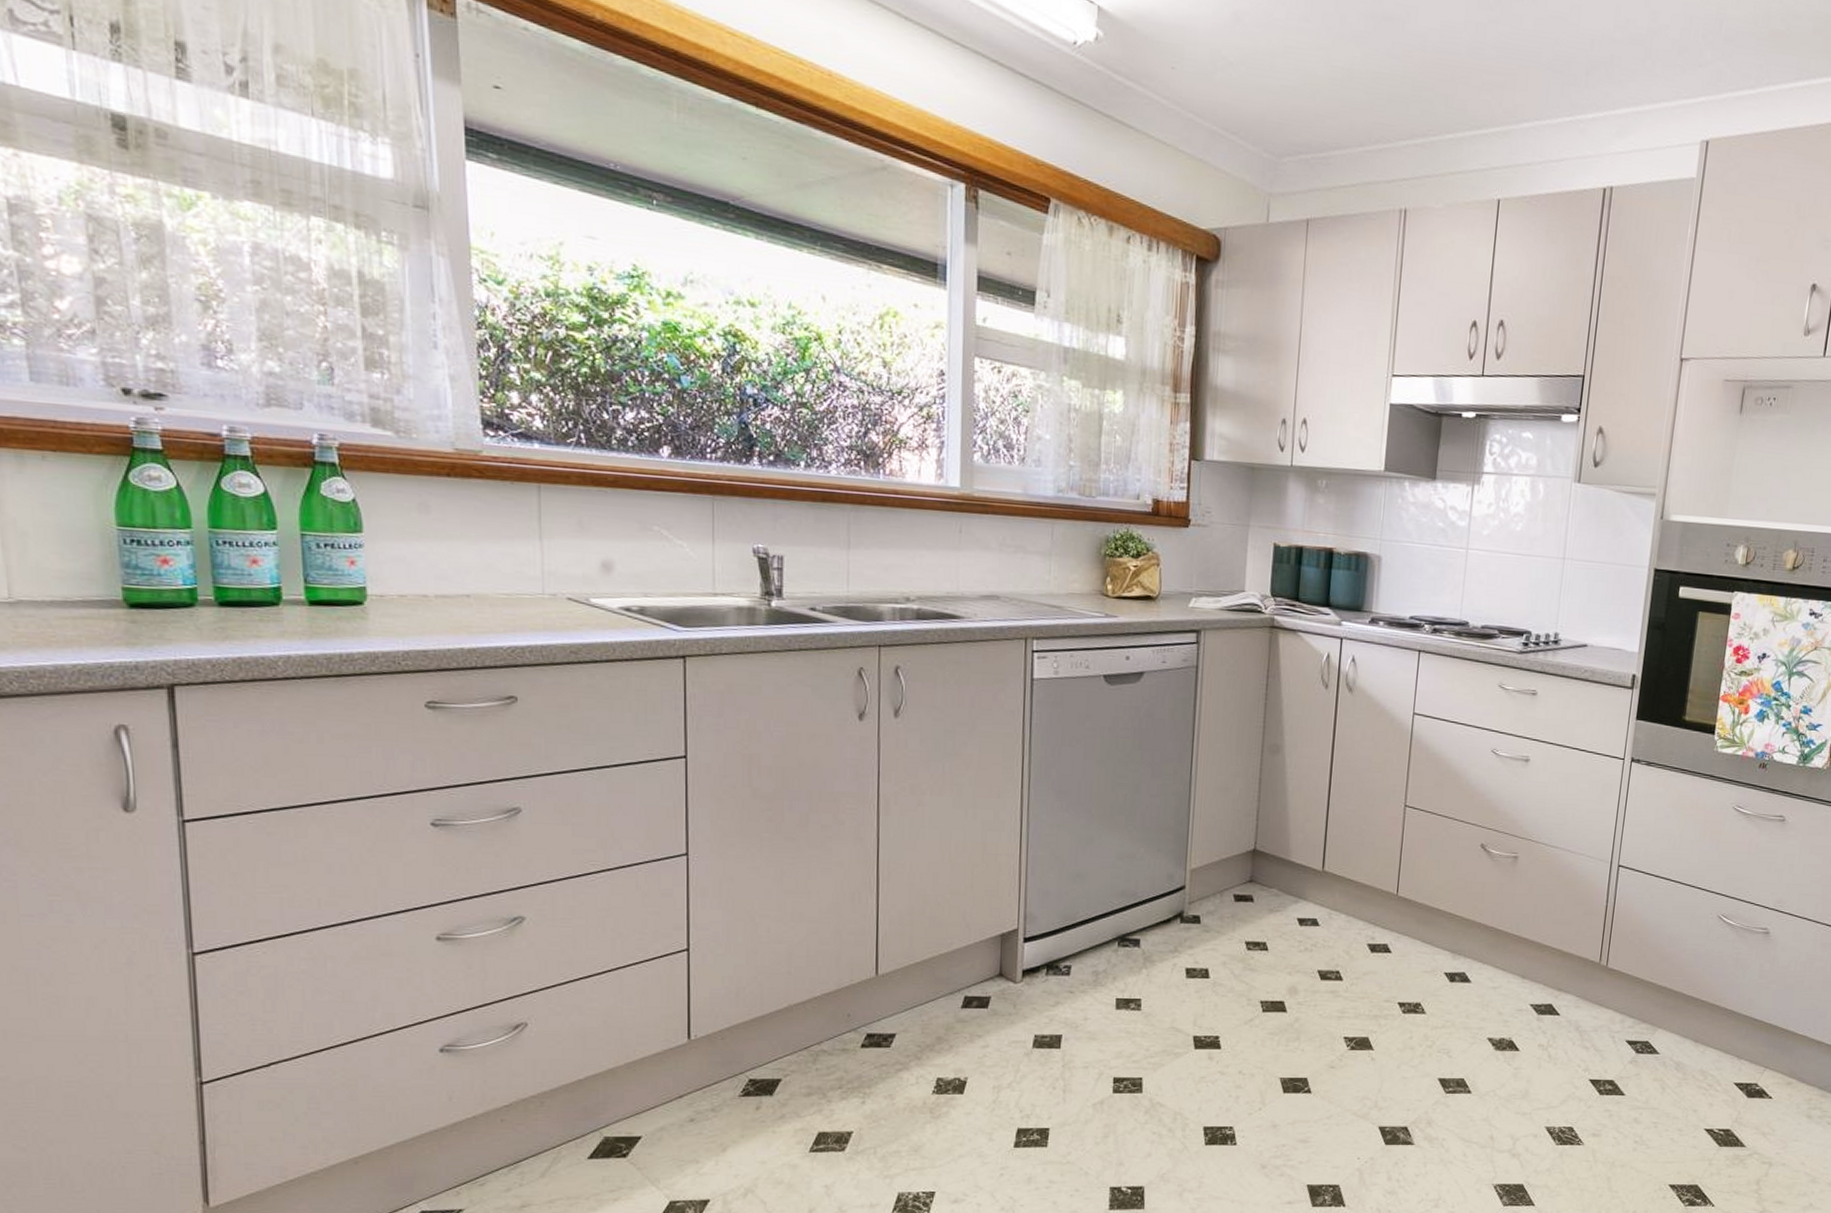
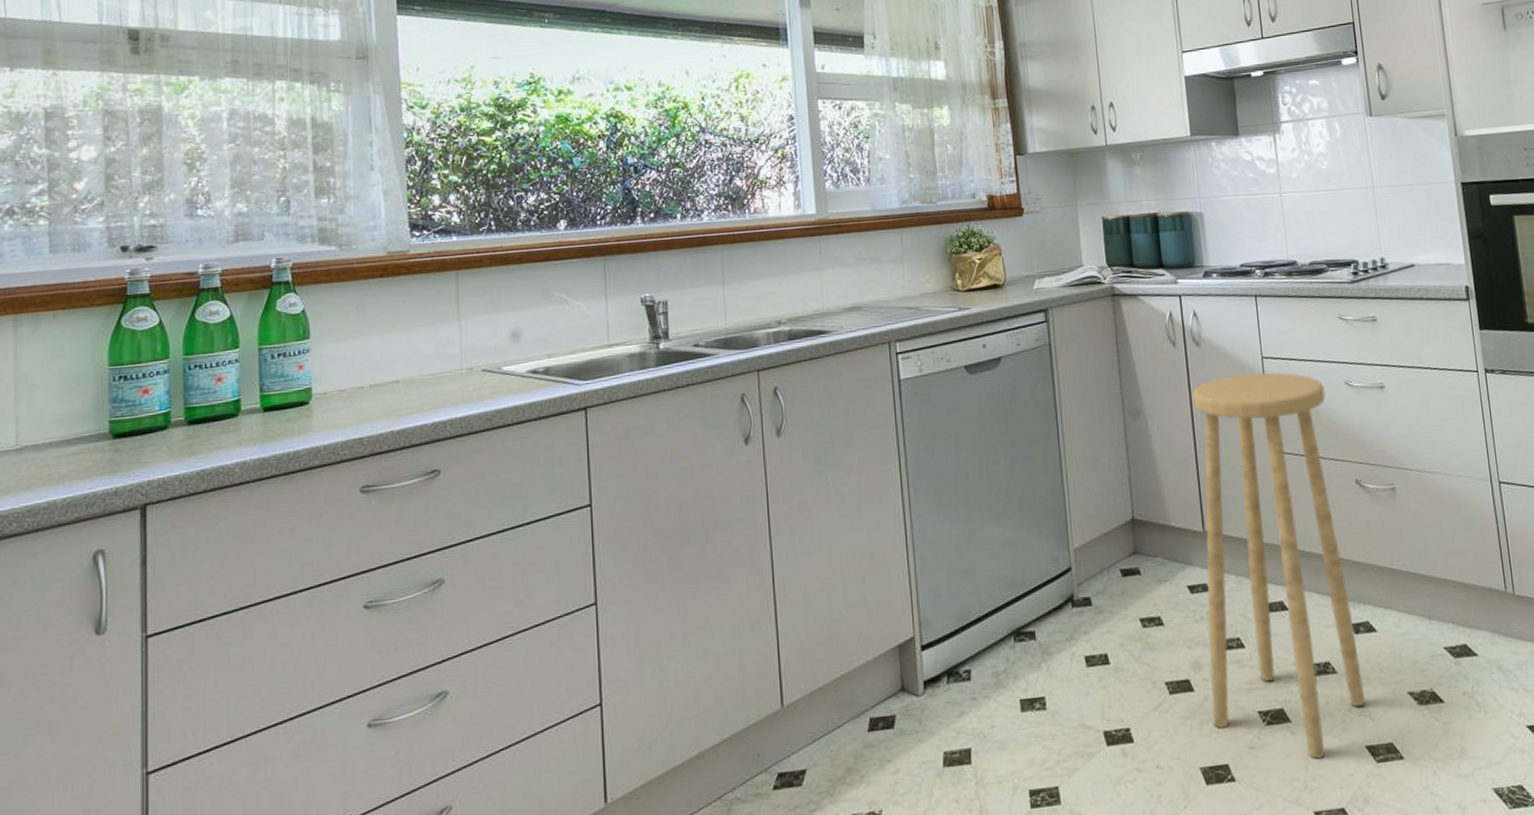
stool: none [1300,726,1470,1084] -> present [1192,372,1366,759]

